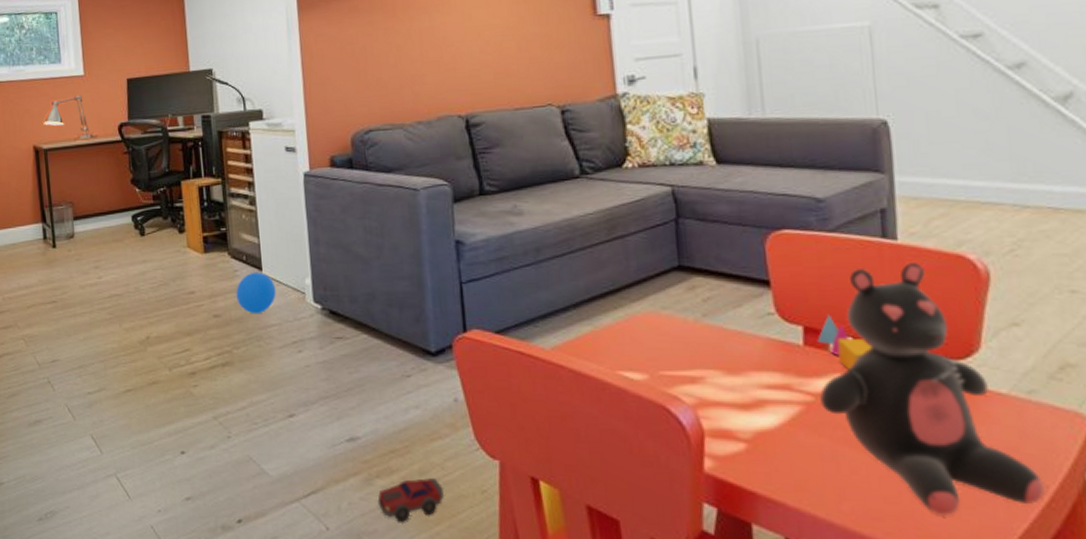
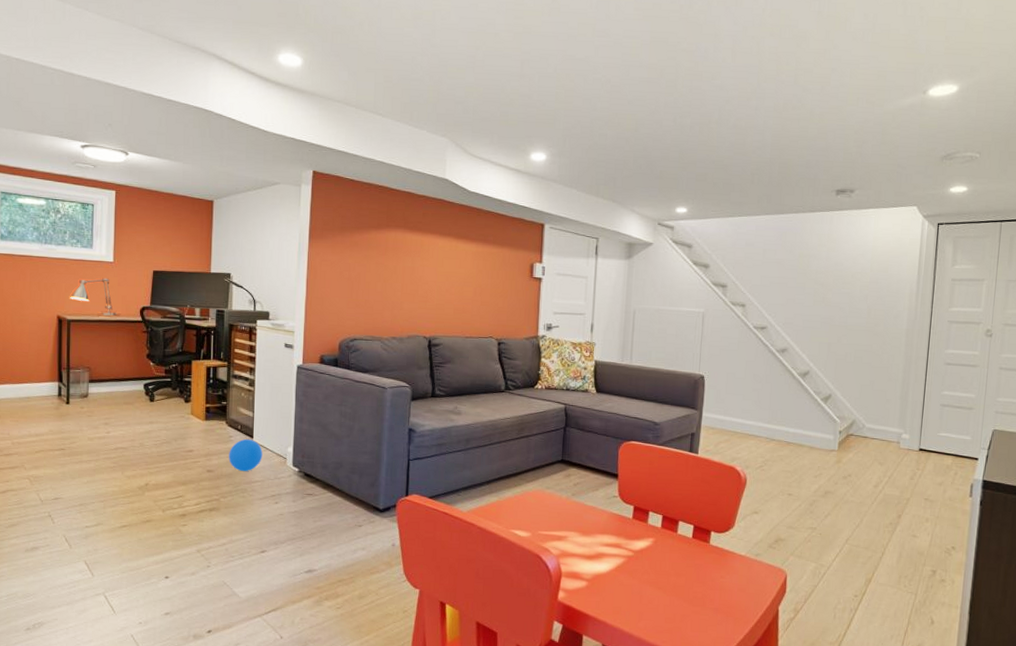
toy car: present [377,477,445,522] -> none [324,600,376,633]
toy blocks: present [817,314,873,370] -> none [641,499,674,537]
stuffed animal: present [820,263,1046,516] -> none [637,469,756,630]

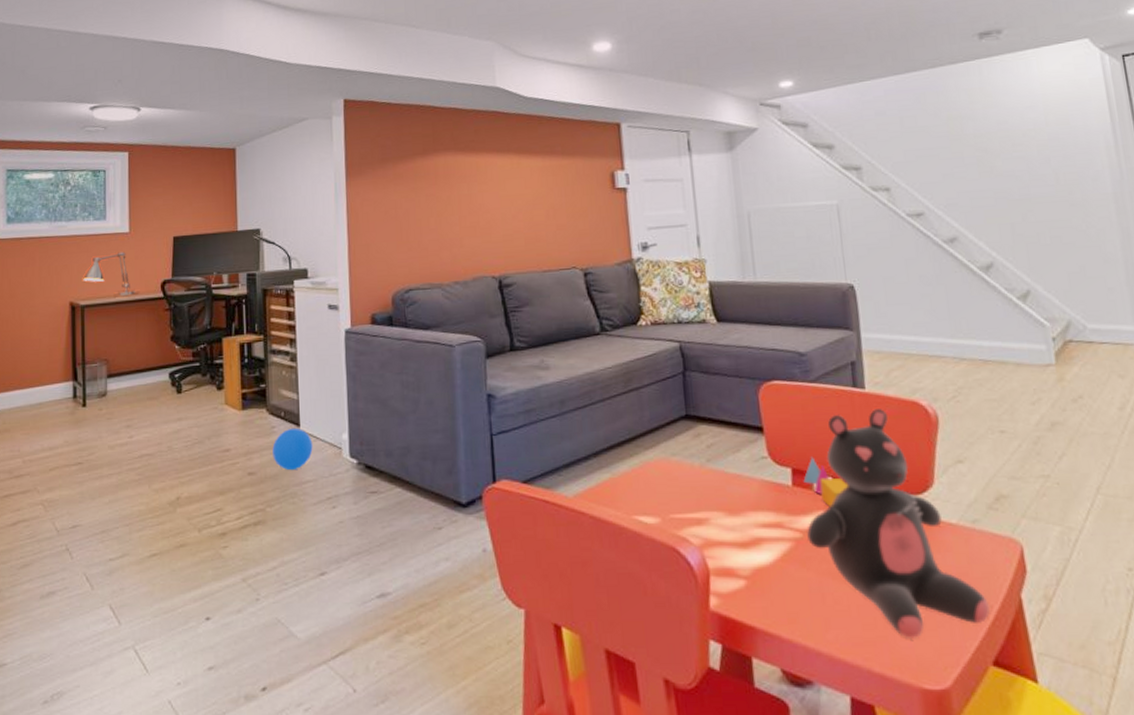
stuffed animal: none [637,469,756,630] -> present [807,409,991,638]
toy blocks: none [641,499,674,537] -> present [803,457,849,508]

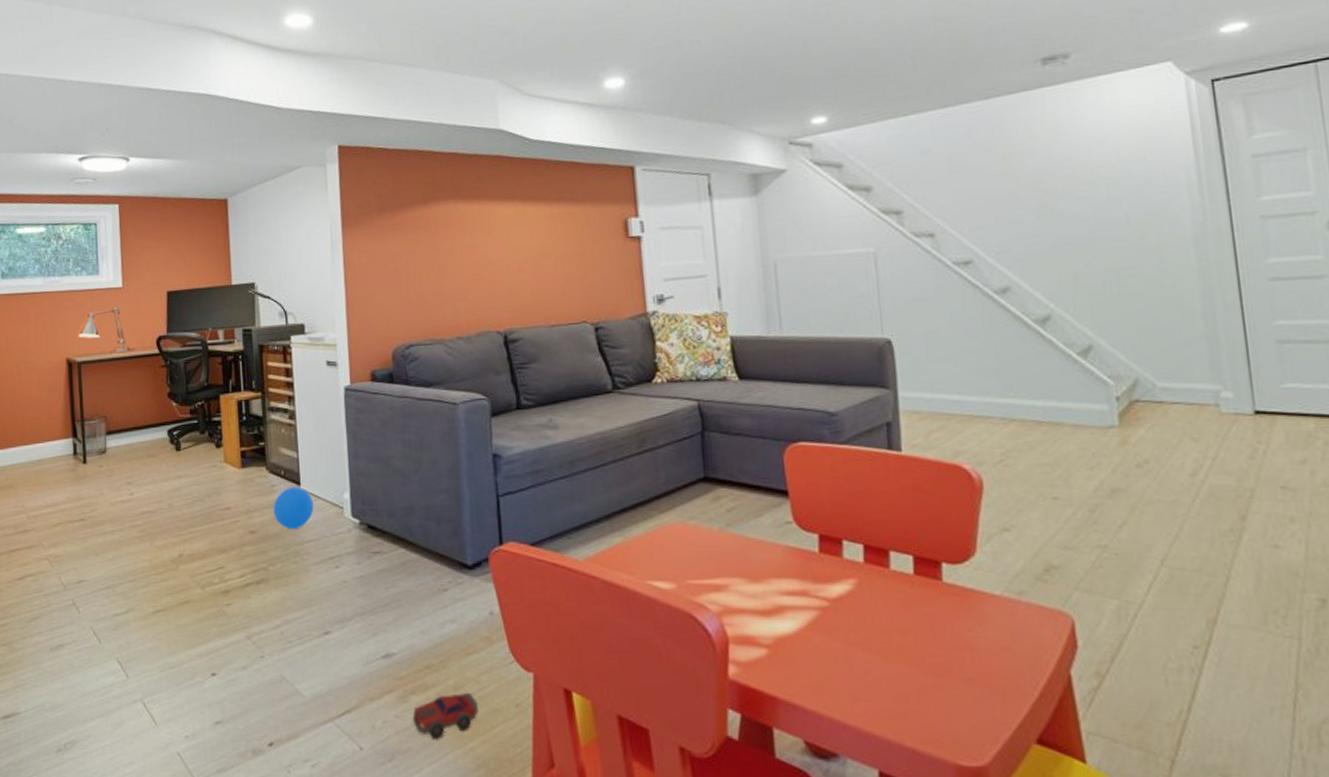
toy car: none [406,630,472,678] -> present [412,692,480,739]
toy blocks: present [803,457,849,508] -> none [831,522,882,576]
stuffed animal: present [807,409,991,638] -> none [834,473,1036,713]

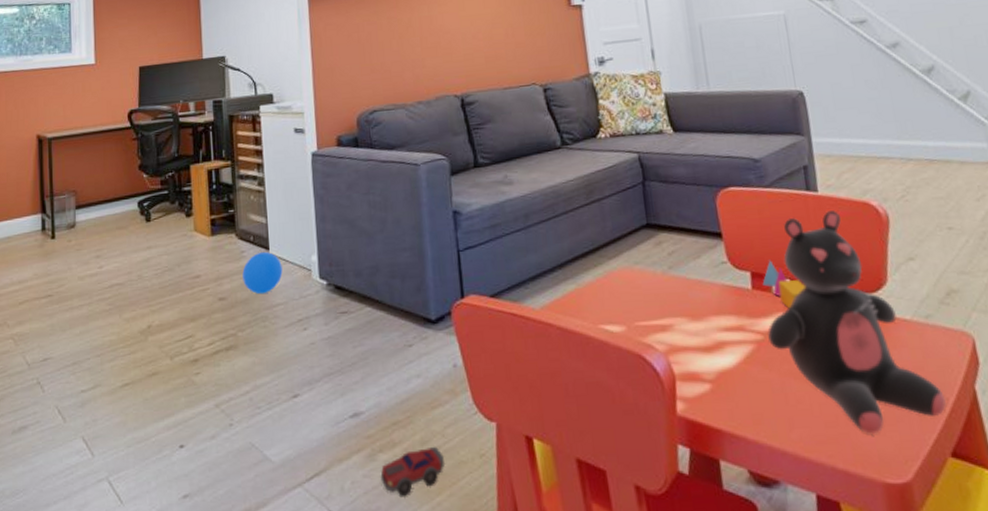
desk lamp: present [78,307,136,354] -> none [50,83,107,129]
toy blocks: none [831,522,882,576] -> present [762,260,807,309]
stuffed animal: none [834,473,1036,713] -> present [768,210,947,434]

